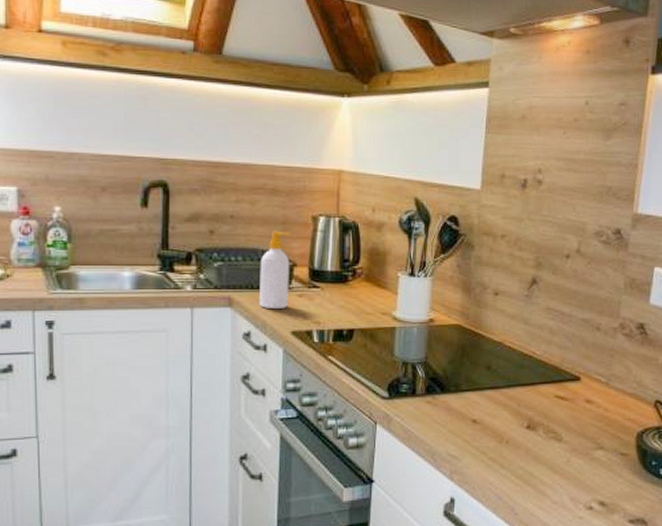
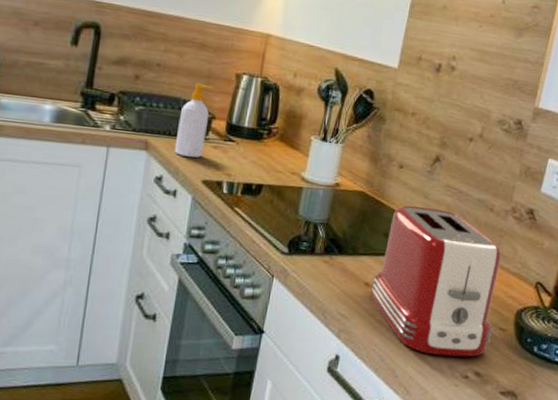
toaster: none [479,333,614,488] -> present [371,205,502,357]

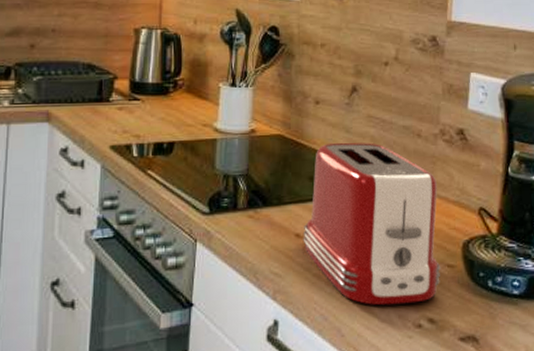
soap bottle: present [174,83,214,158] -> none [77,44,113,123]

